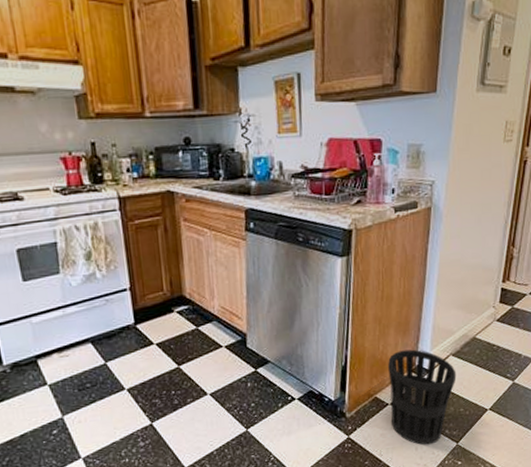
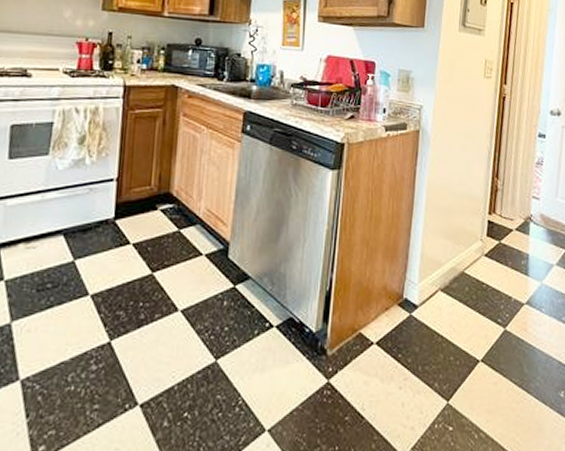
wastebasket: present [388,349,457,445] -> none [375,279,446,401]

